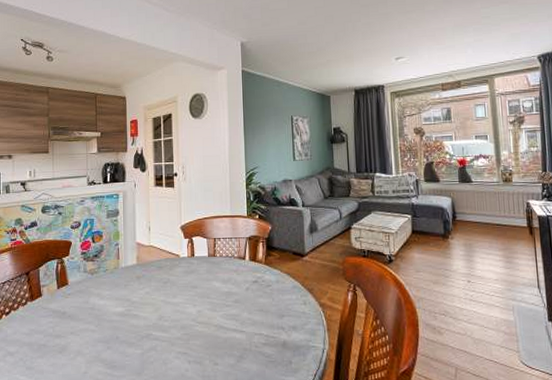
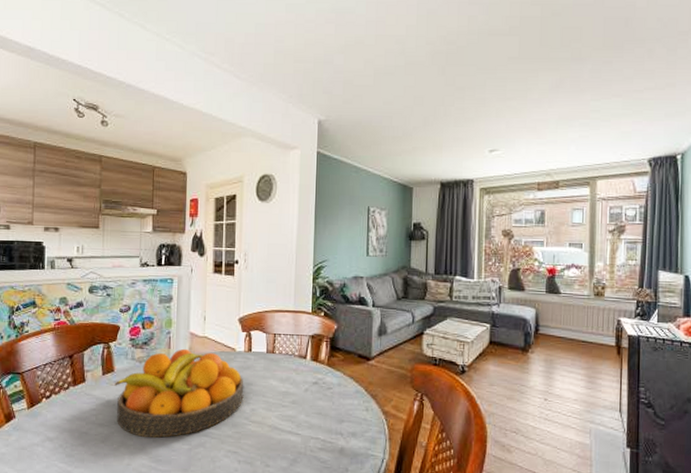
fruit bowl: none [69,258,190,345] -> present [114,348,244,438]

